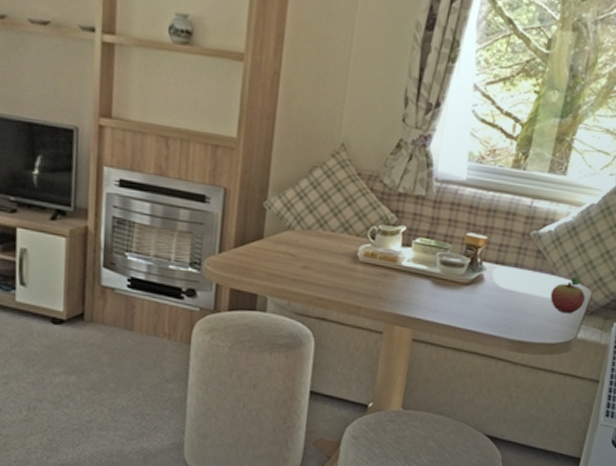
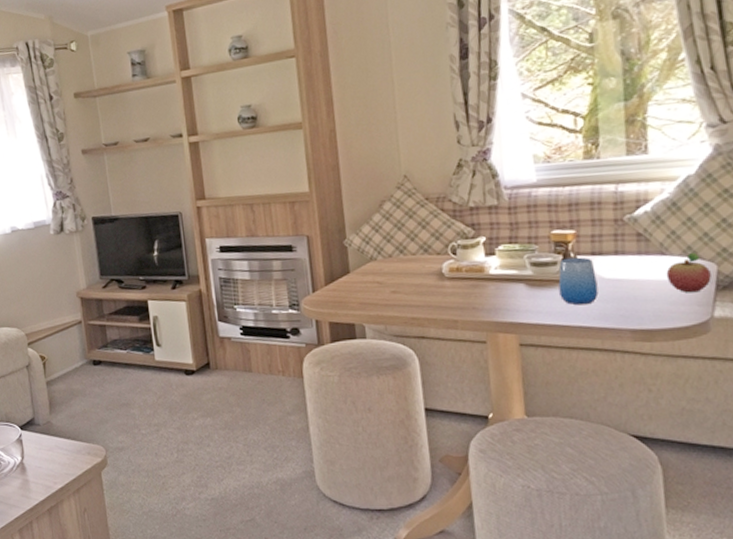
cup: none [459,262,495,311] -> present [558,257,599,305]

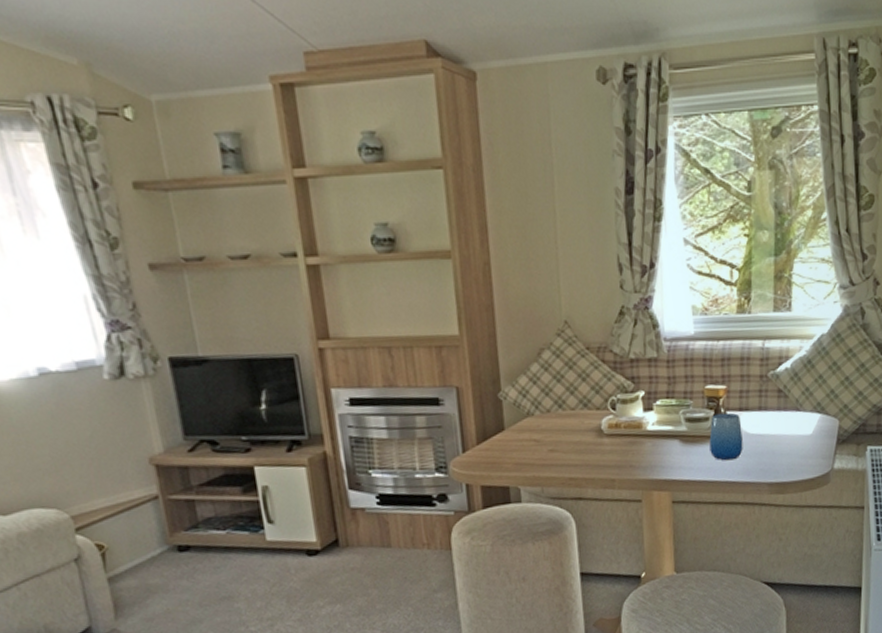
fruit: present [666,252,712,293] -> none [799,408,834,447]

